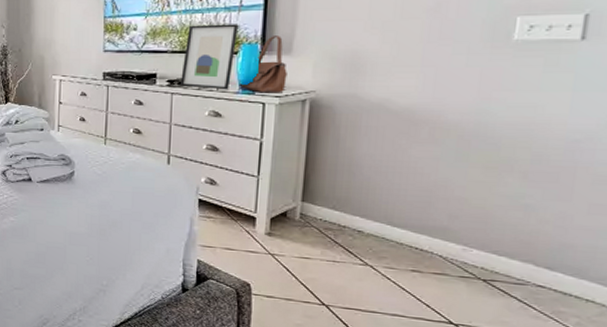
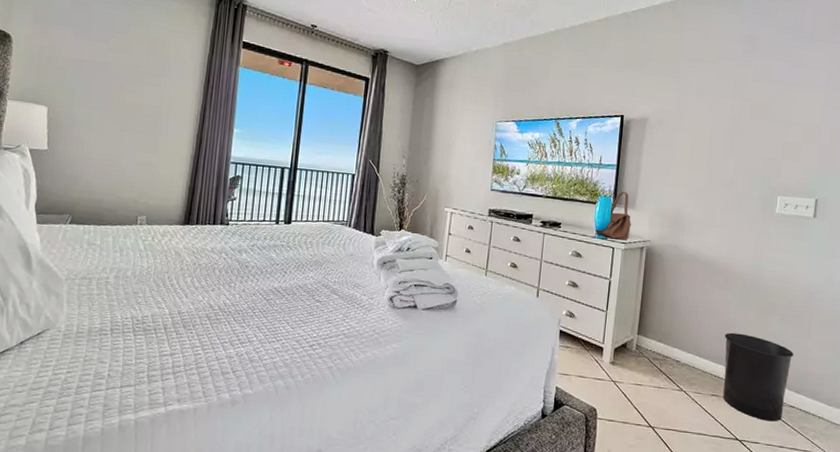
picture frame: present [181,24,239,90] -> none [551,175,598,234]
waste bin: none [429,196,544,304] -> present [723,332,794,422]

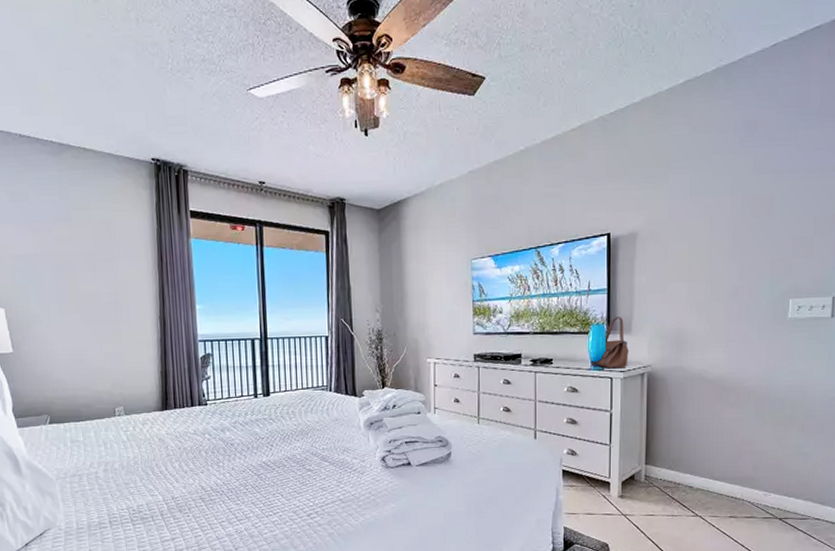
waste bin: present [723,332,794,422] -> none [739,450,816,537]

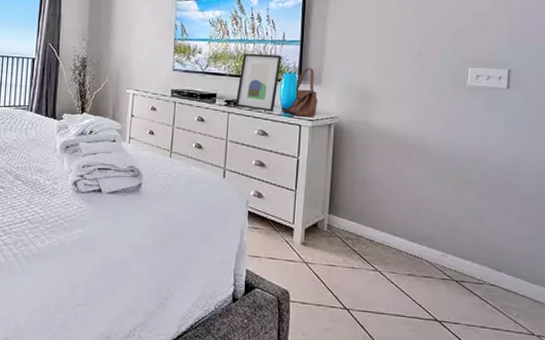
picture frame: none [542,306,588,367] -> present [236,53,282,112]

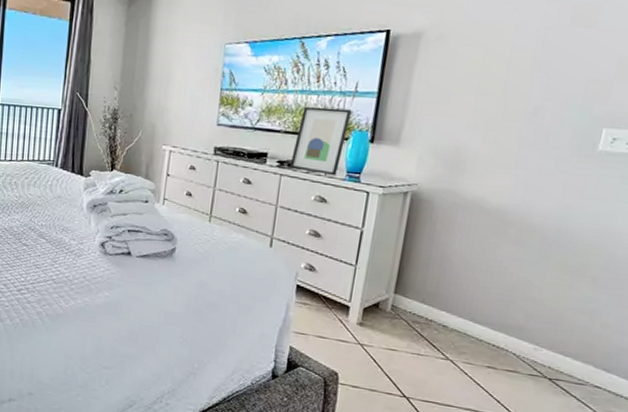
handbag: present [282,68,318,117] -> none [347,125,393,183]

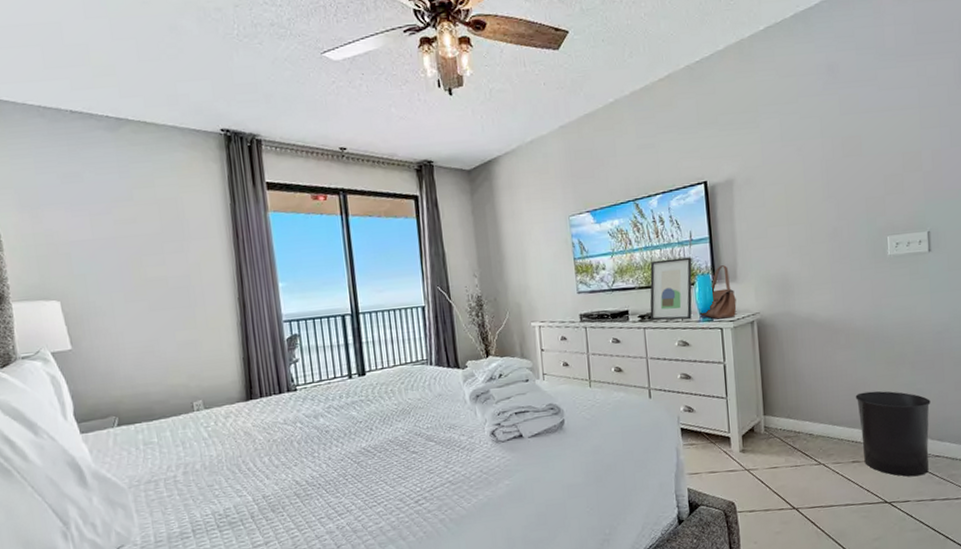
handbag: none [347,125,393,183] -> present [700,265,737,320]
waste bin: none [502,296,607,403] -> present [855,391,931,477]

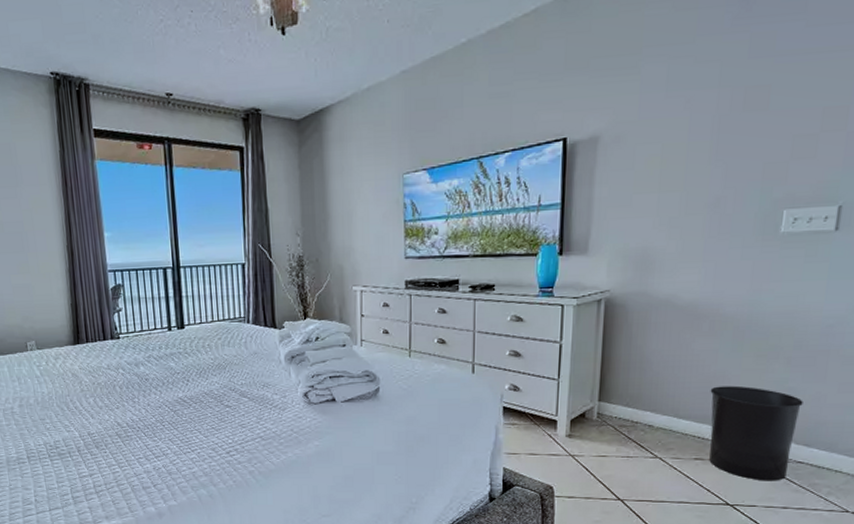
picture frame: present [650,257,693,321] -> none [483,224,538,294]
handbag: present [700,265,737,320] -> none [540,235,584,295]

